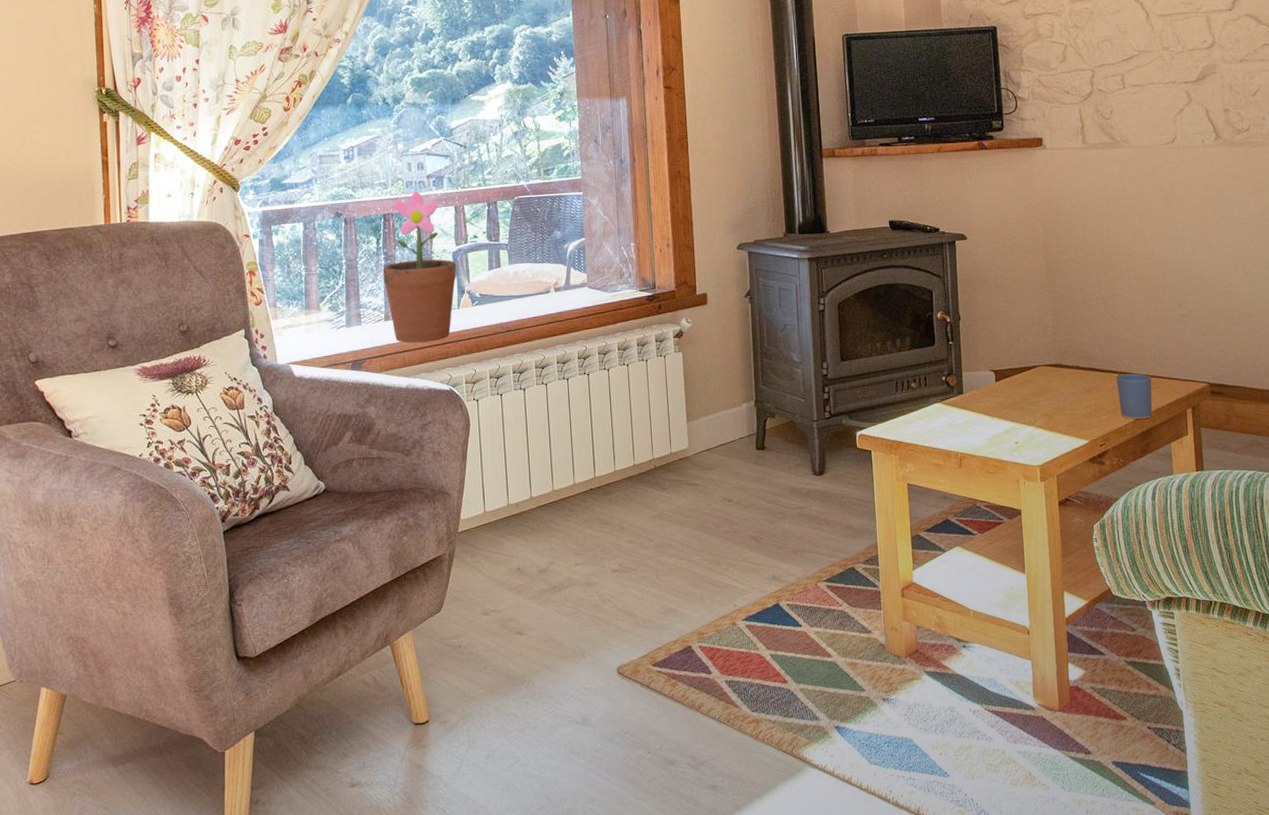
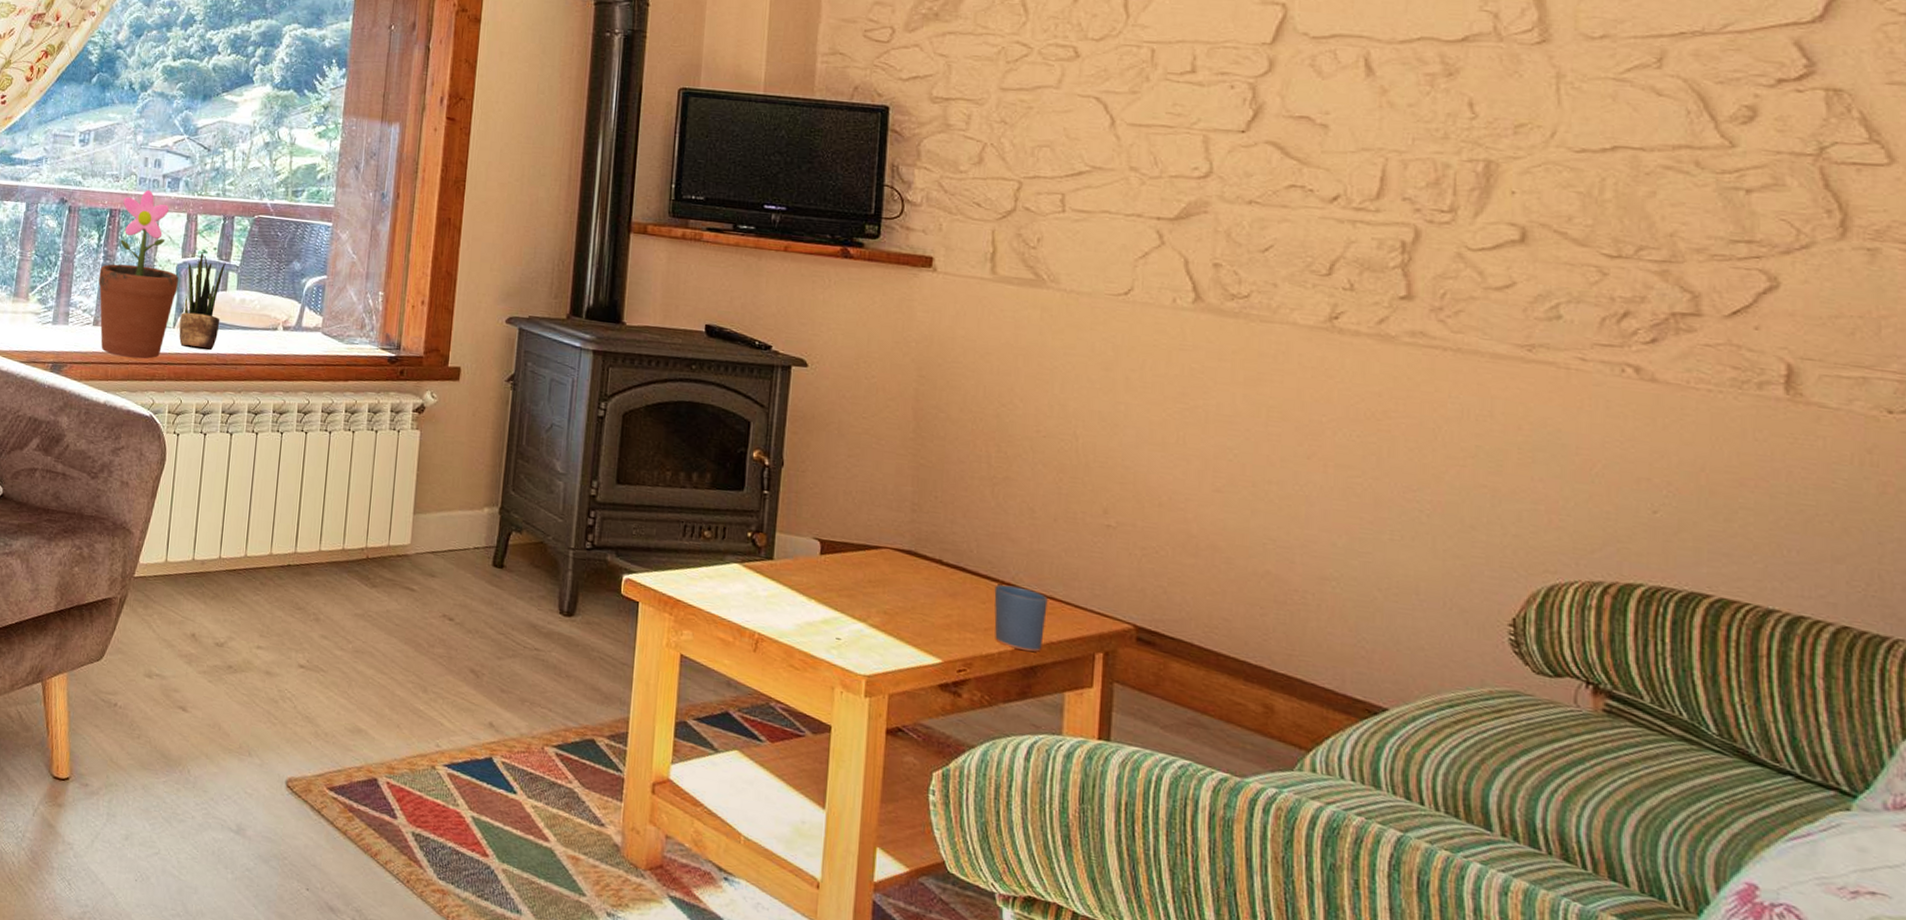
potted plant: none [462,237,499,324] -> present [179,252,226,351]

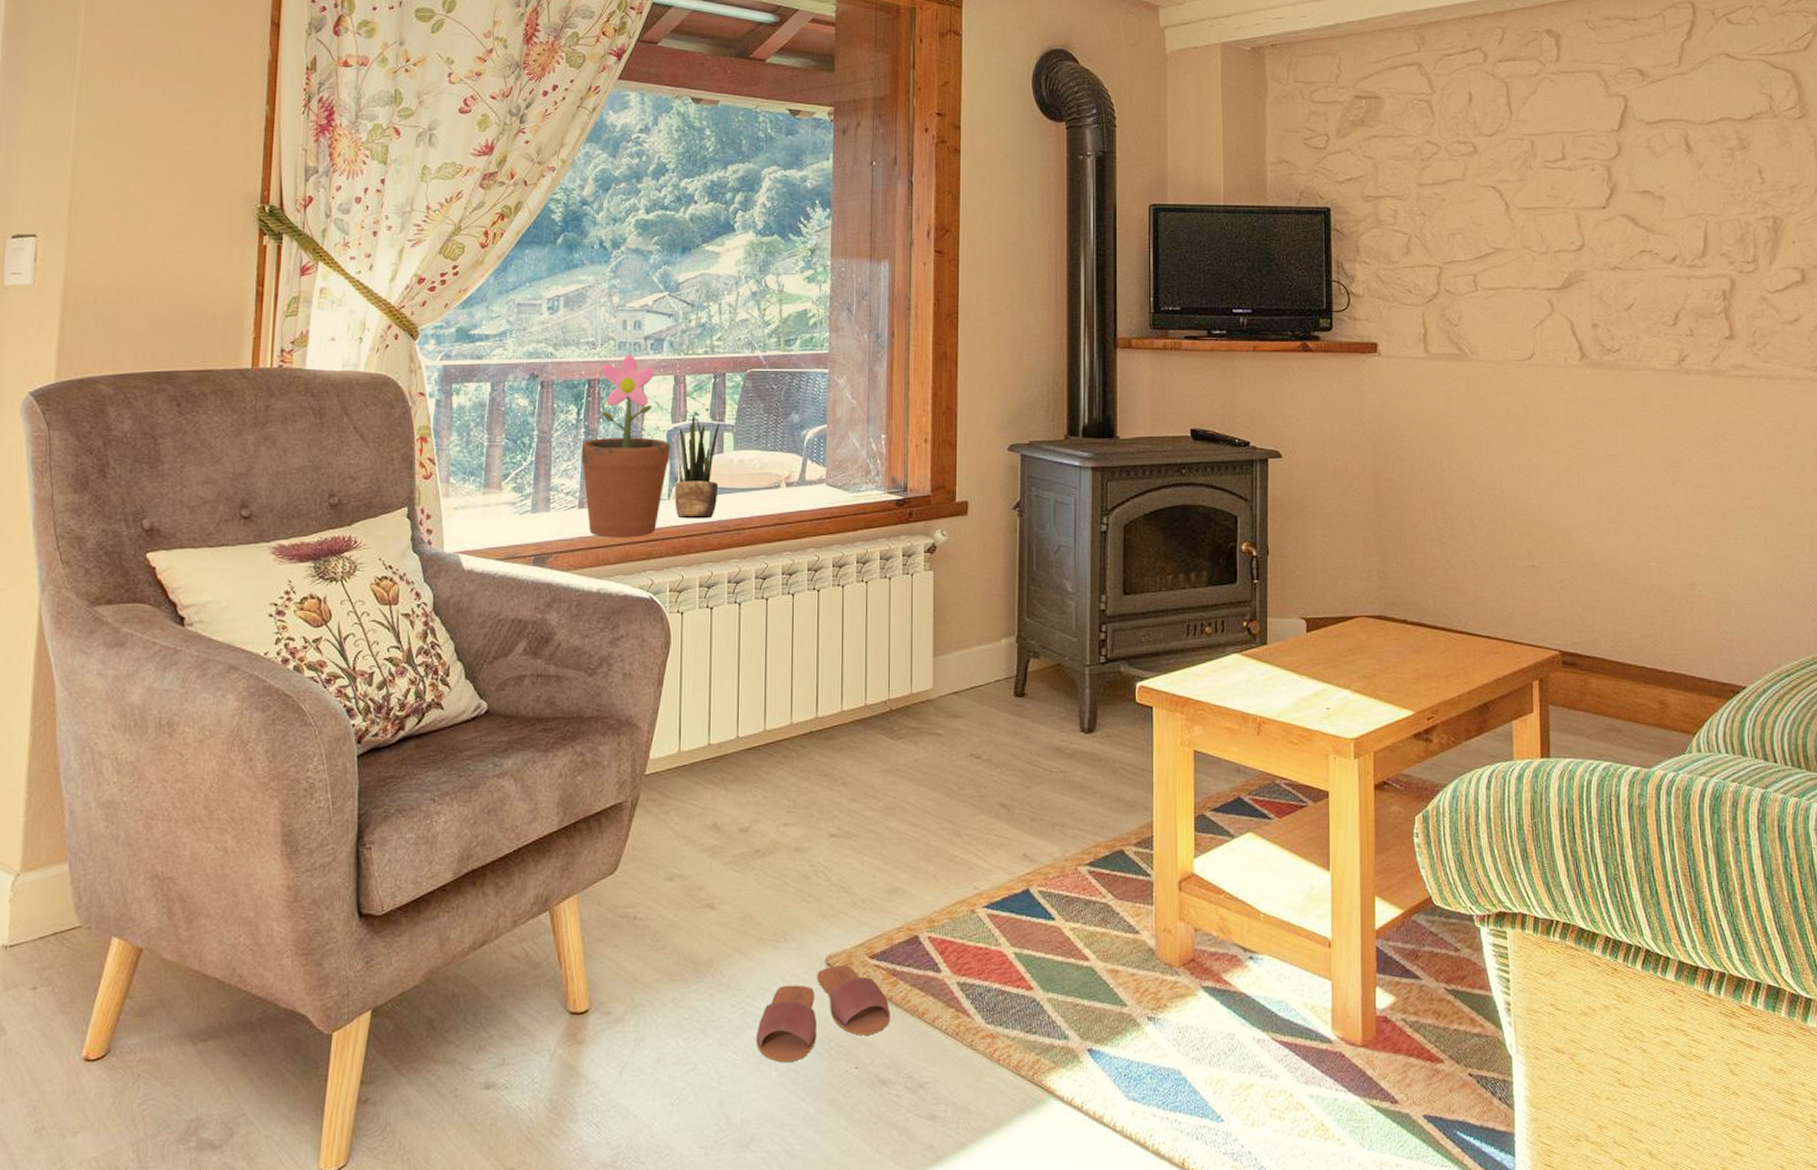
slippers: none [215,789,344,869] -> present [756,965,890,1063]
mug: present [994,584,1048,653] -> none [1450,633,1493,691]

